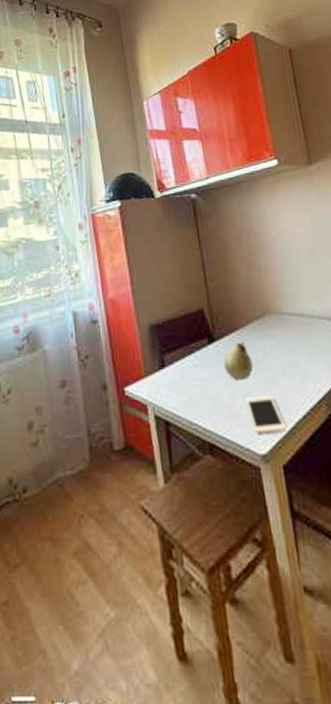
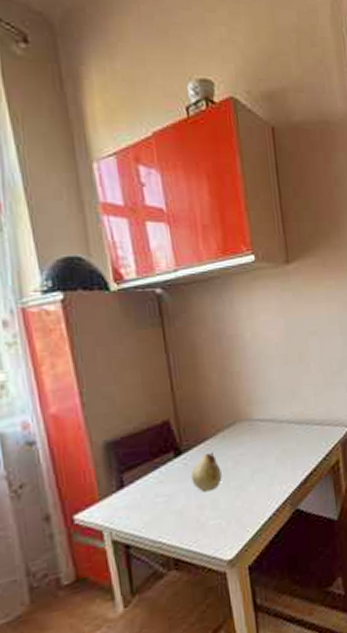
cell phone: present [245,394,286,434] -> none [213,501,252,541]

